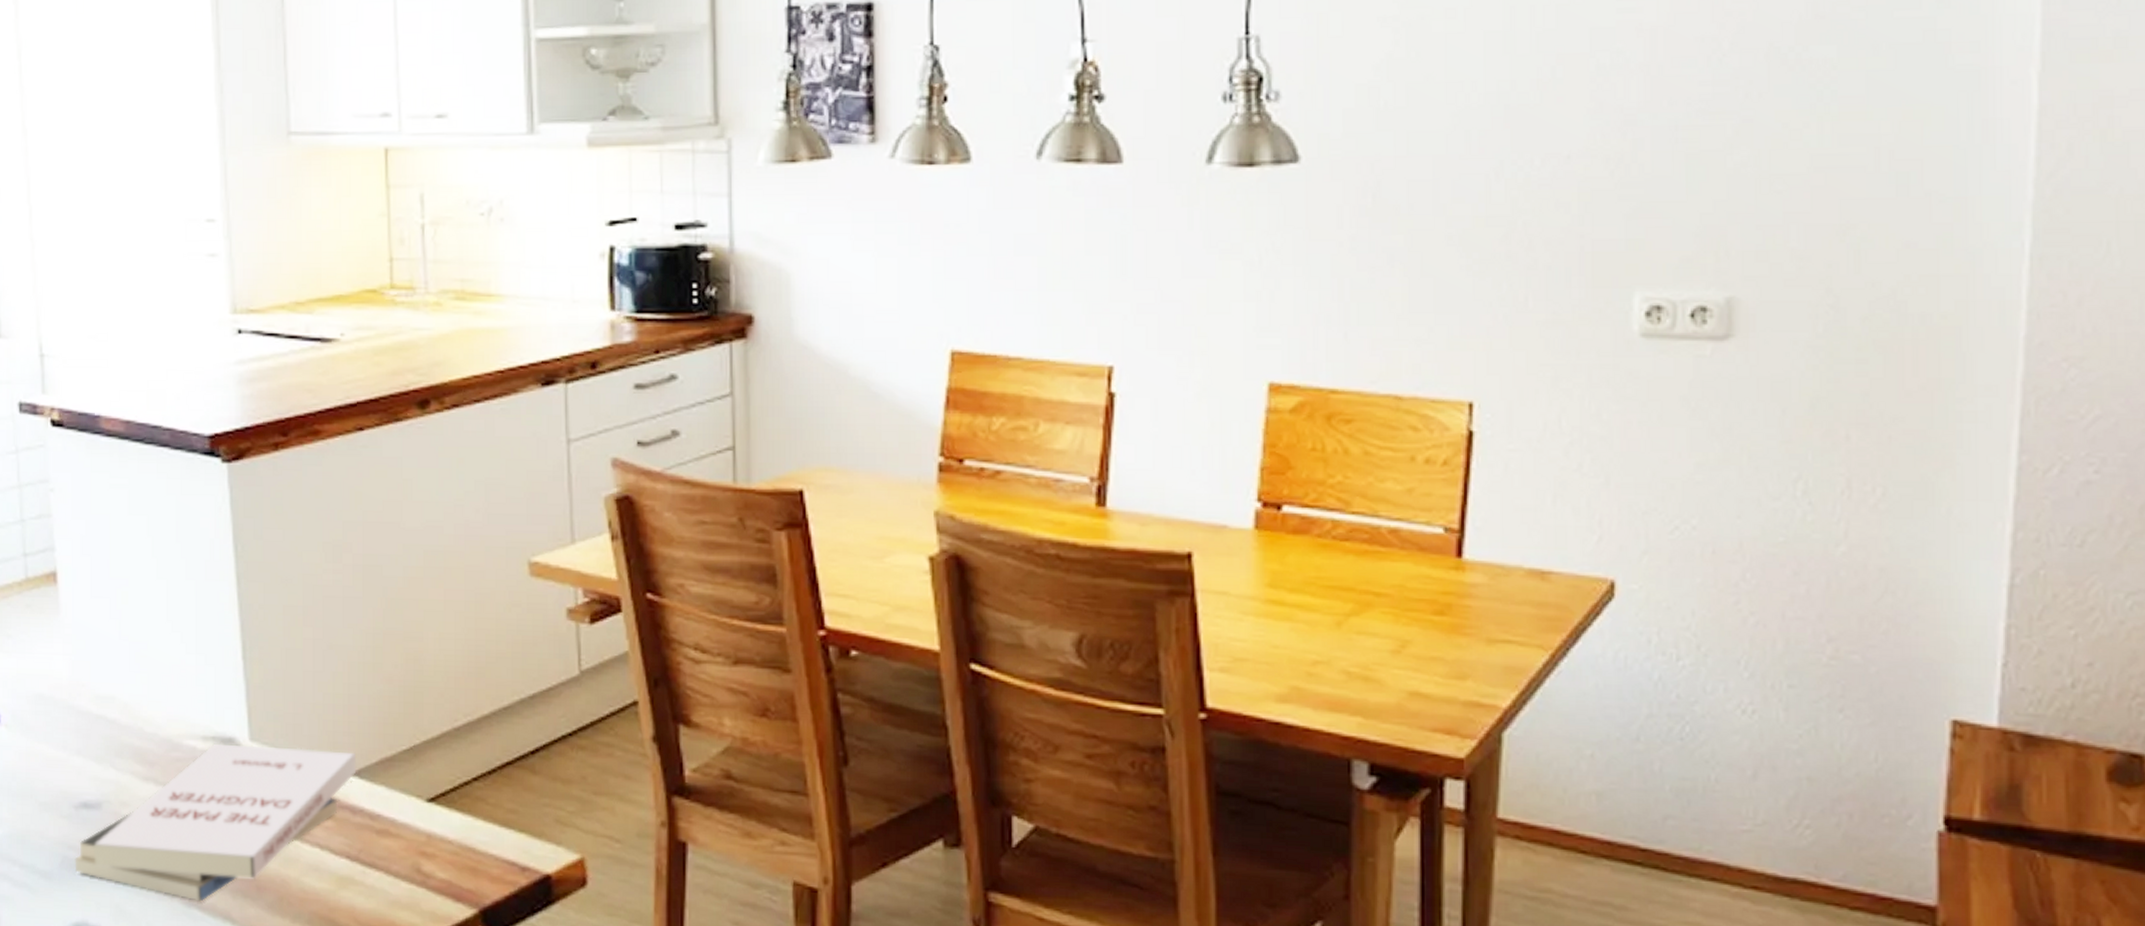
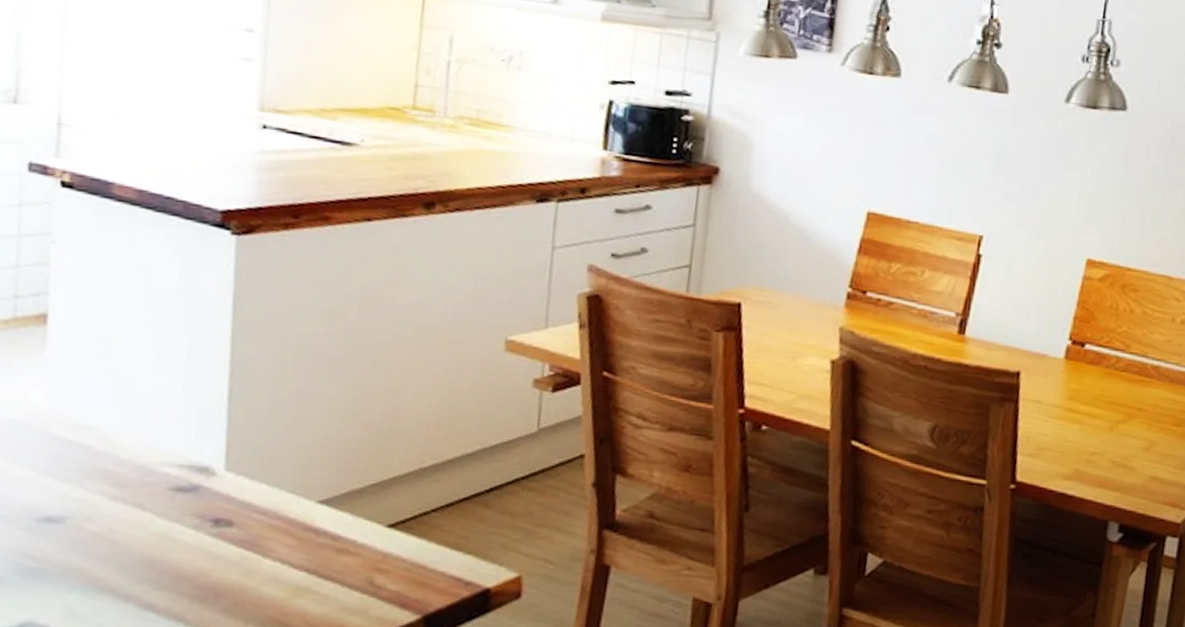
books: present [74,743,357,902] -> none [29,471,326,605]

